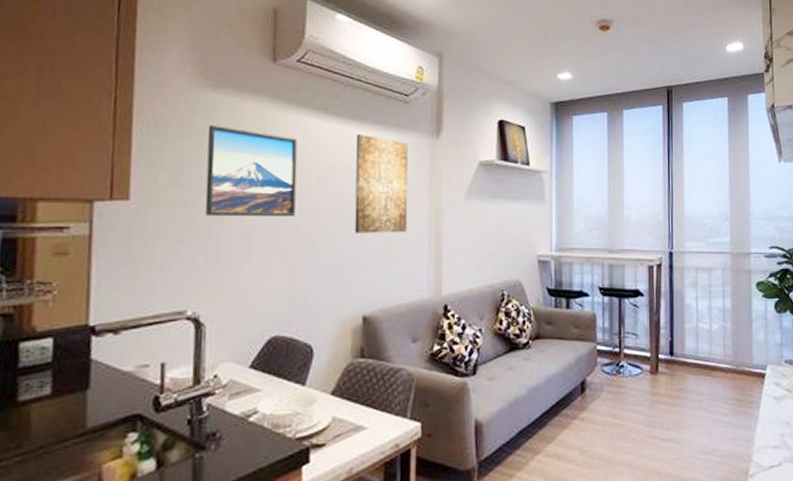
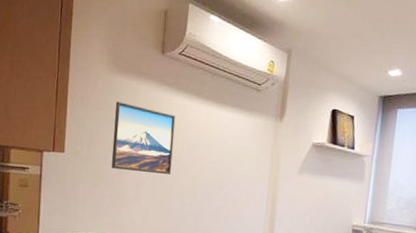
wall art: present [354,135,408,233] -> none [211,115,257,195]

